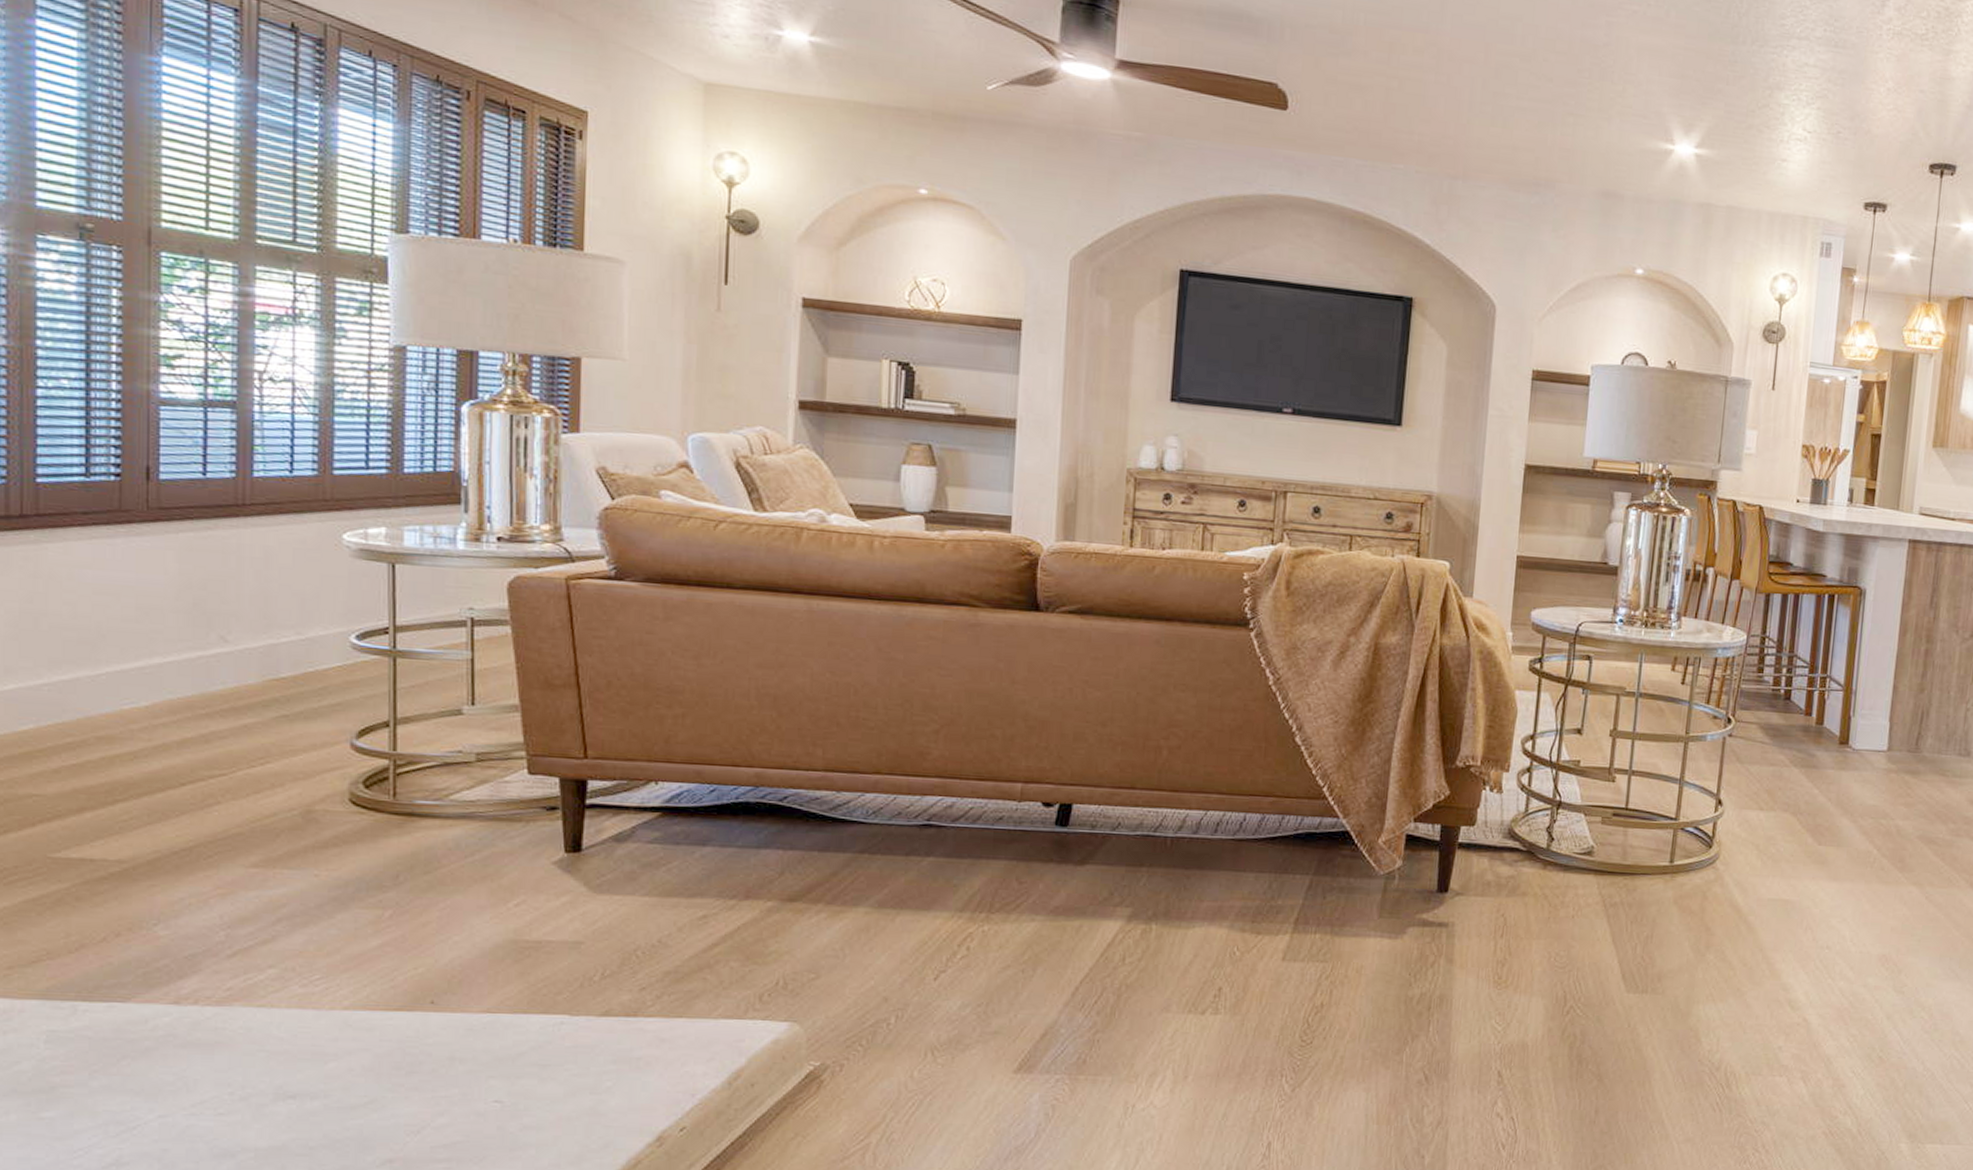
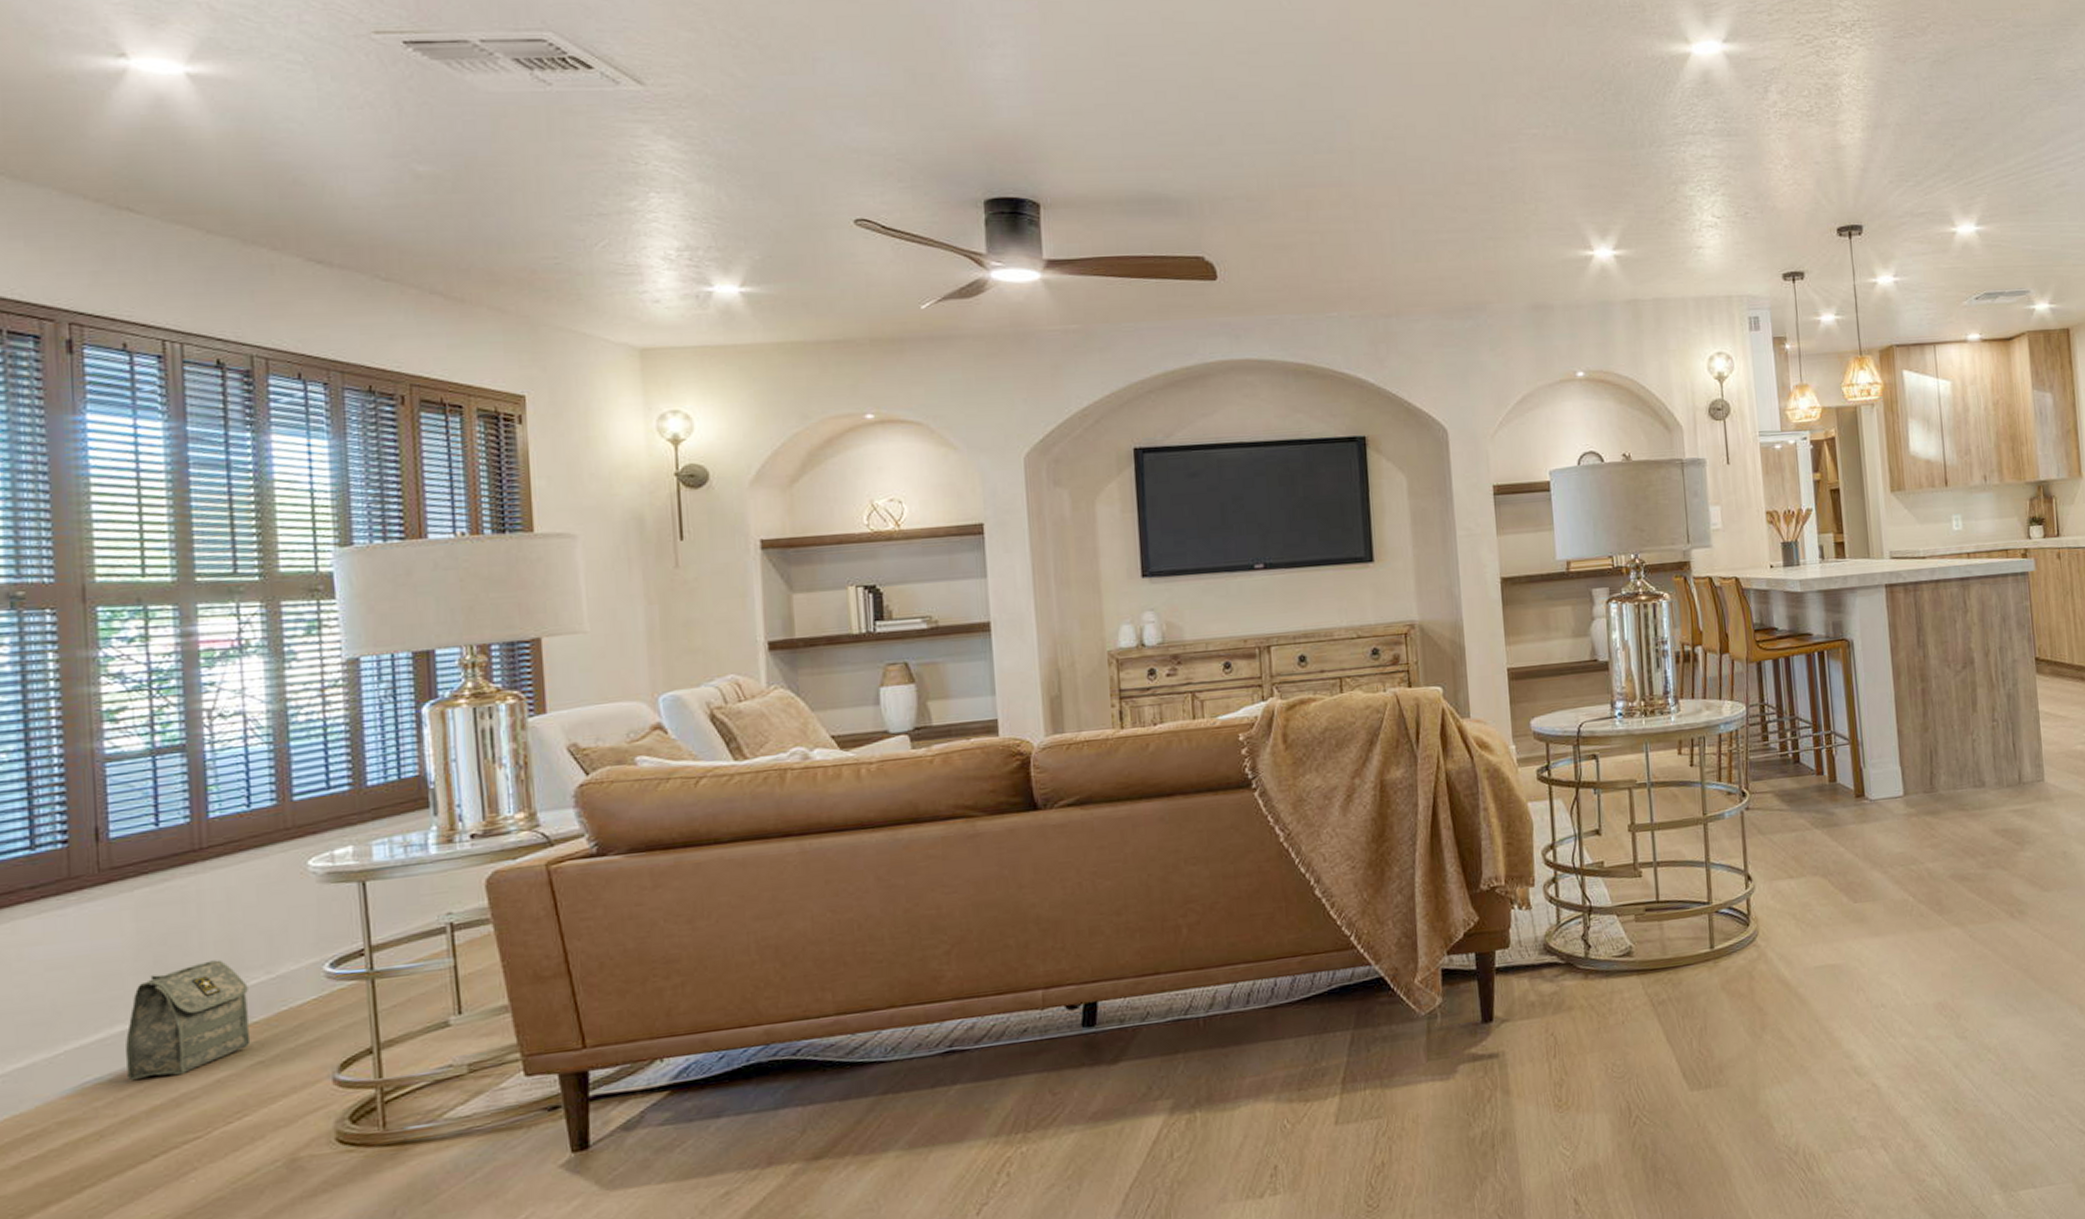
bag: none [161,612,279,714] -> present [124,959,251,1081]

